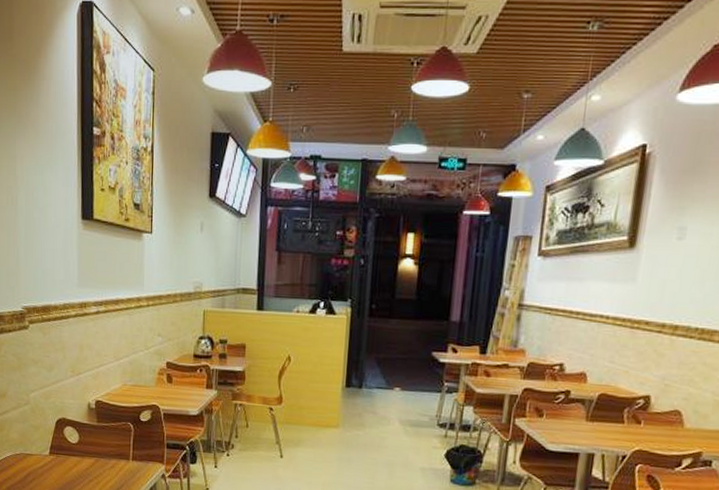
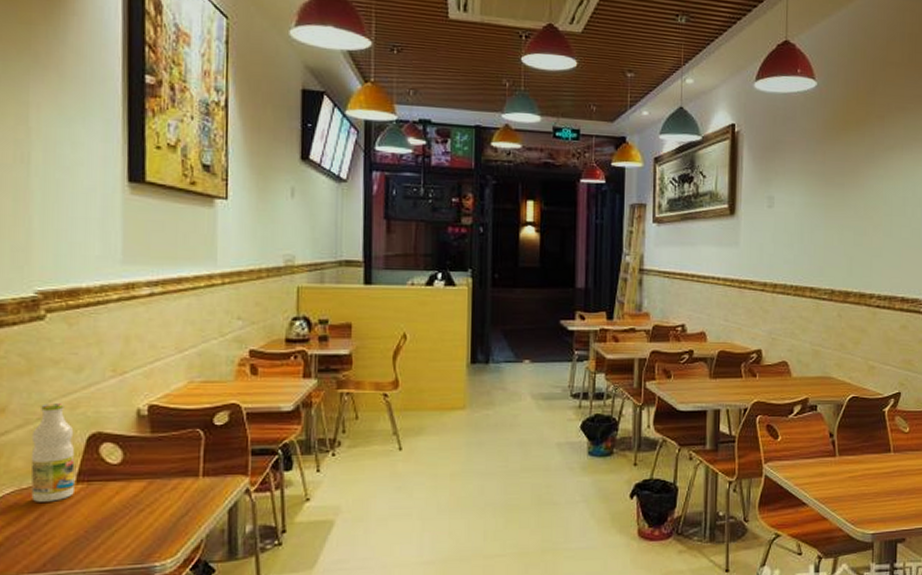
bottle: none [21,392,49,466] -> present [30,402,75,502]

